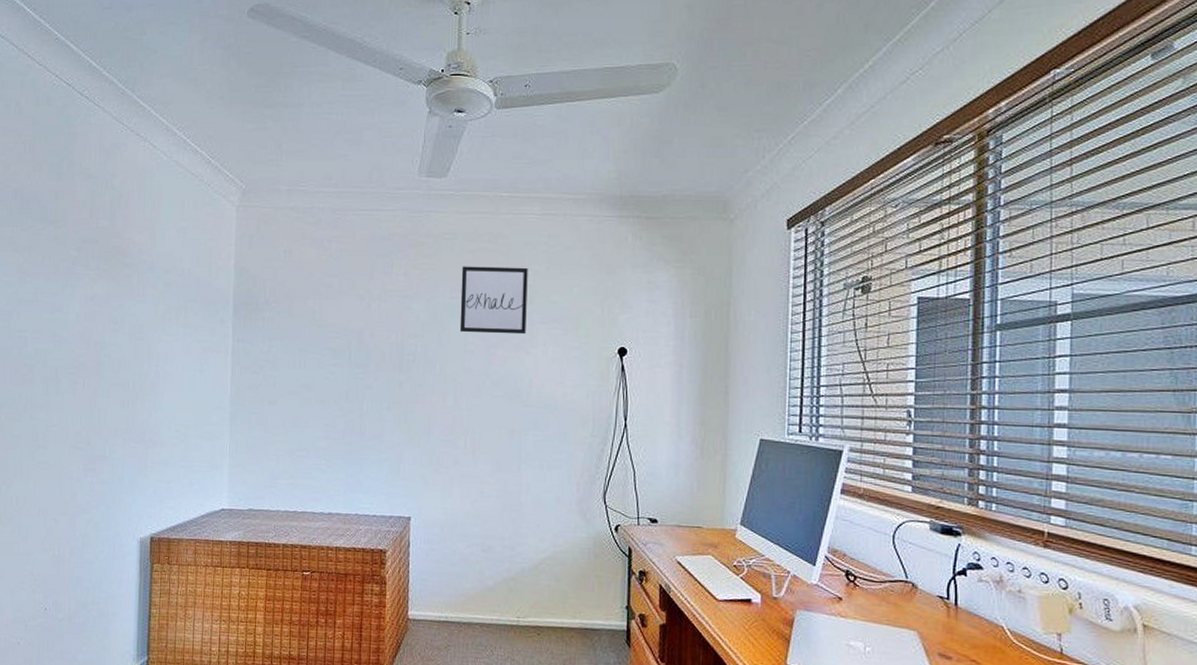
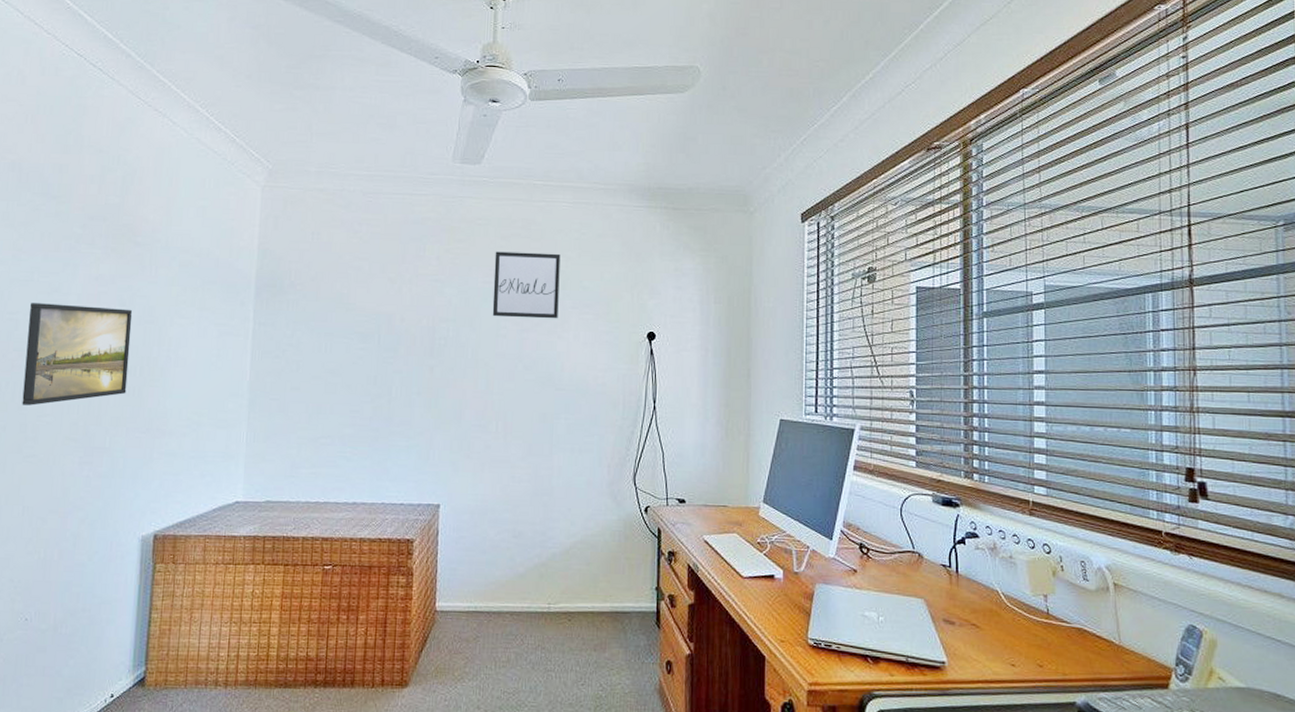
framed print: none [33,322,125,417] -> present [22,303,133,406]

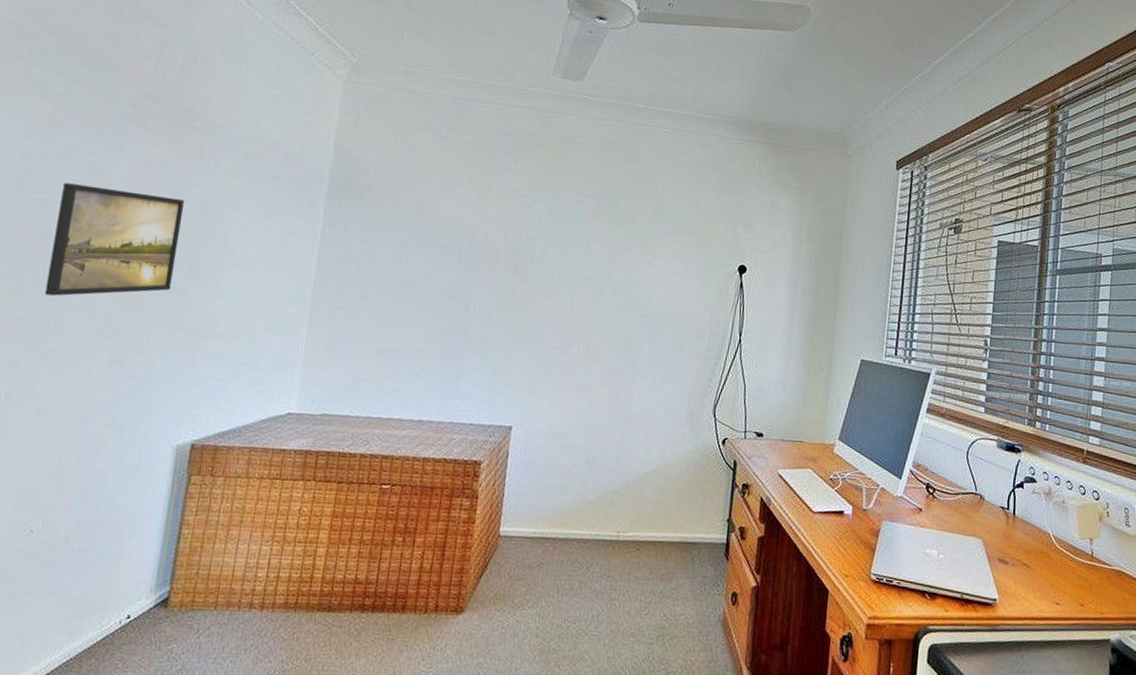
wall art: present [492,251,561,319] -> none [582,171,657,245]

